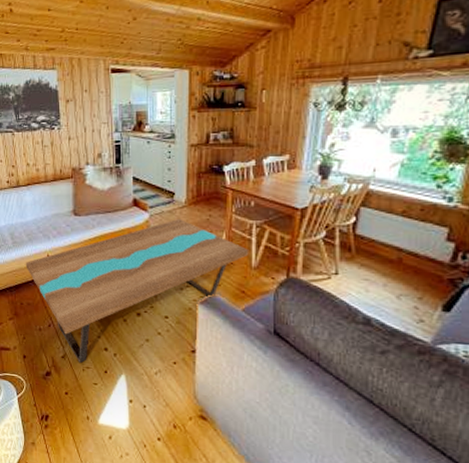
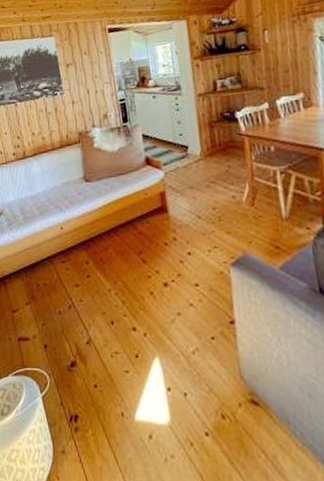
coffee table: present [25,218,249,364] -> none [38,173,278,349]

